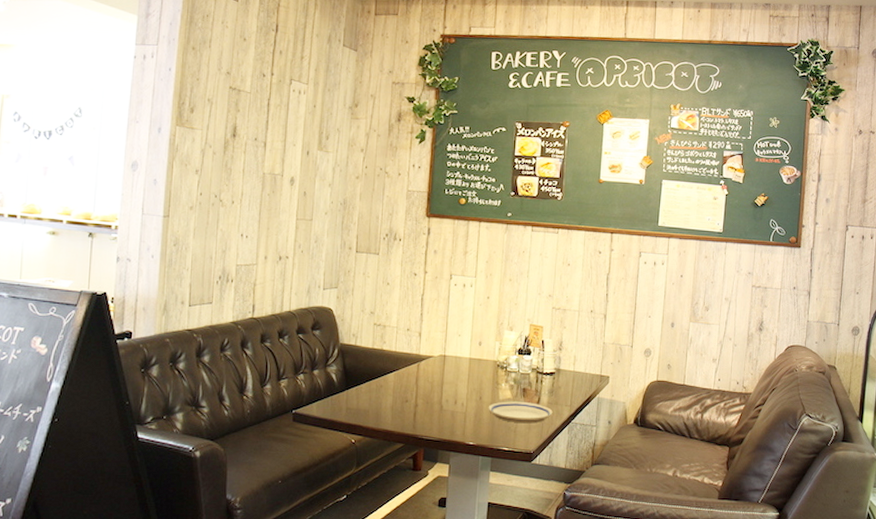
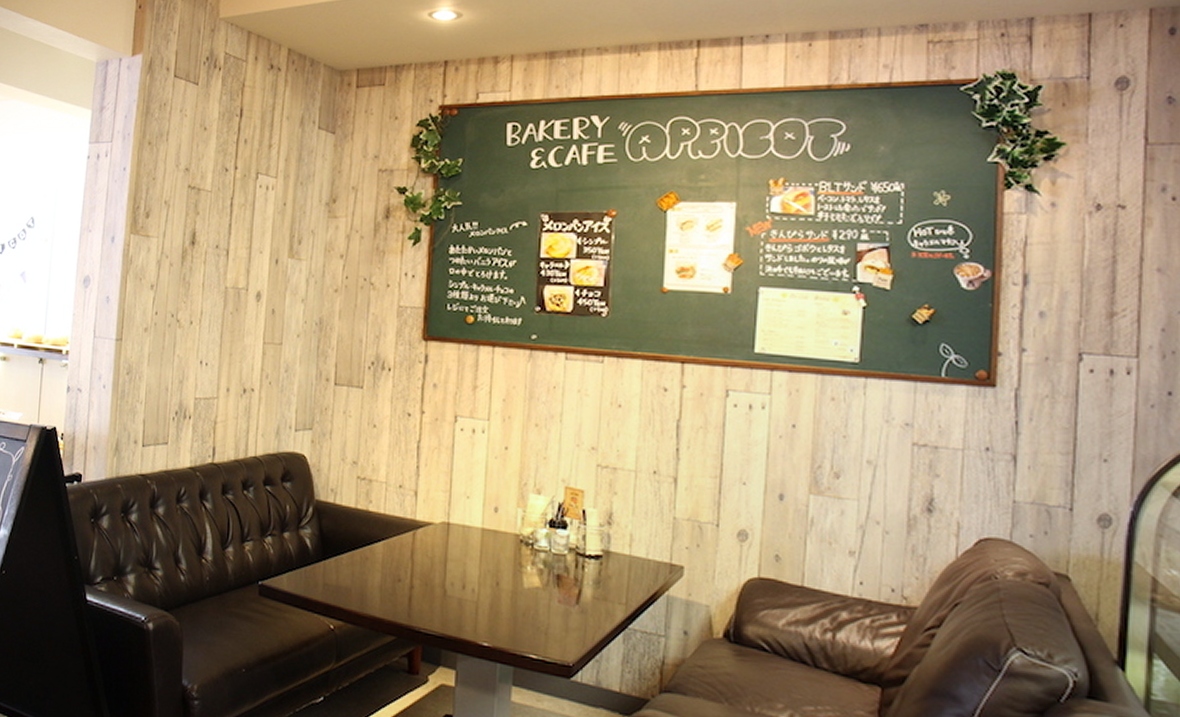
plate: present [488,401,553,424] -> none [508,590,600,625]

